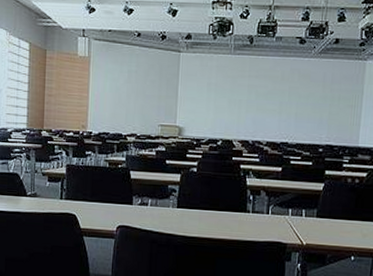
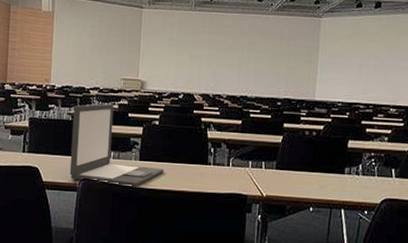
laptop: none [107,150,202,235] -> present [69,104,164,187]

